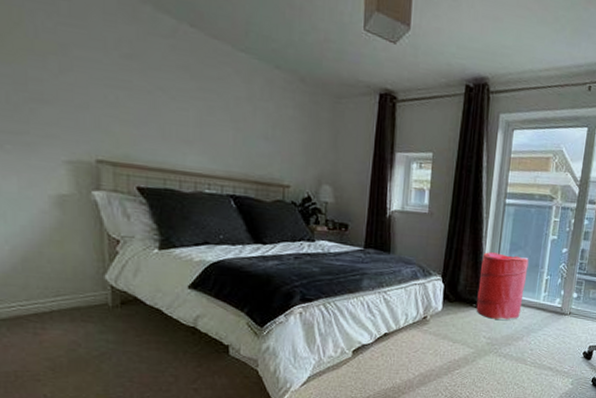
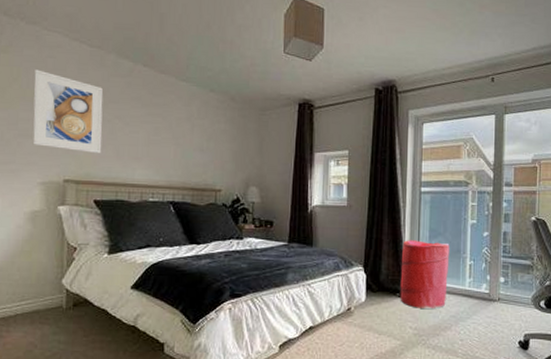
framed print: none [43,13,142,133] -> present [32,69,104,154]

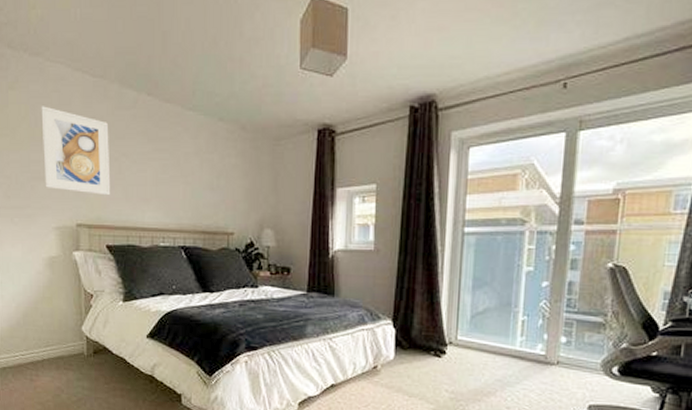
laundry hamper: present [400,240,450,310] -> none [434,290,498,372]

